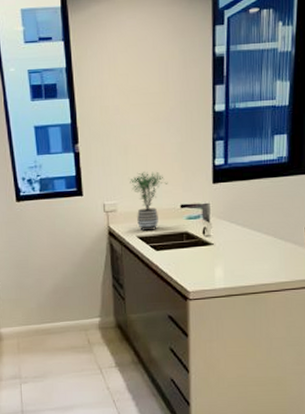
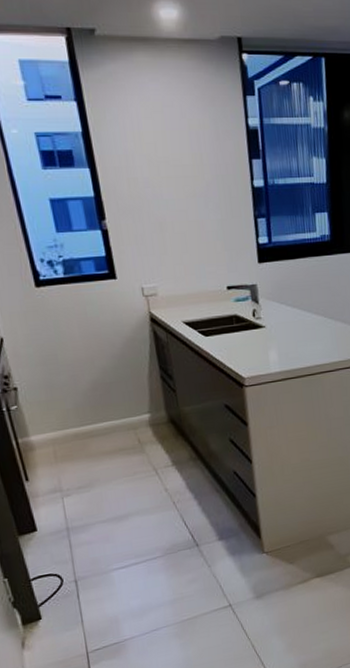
potted plant: present [130,171,168,231] -> none [169,251,212,316]

